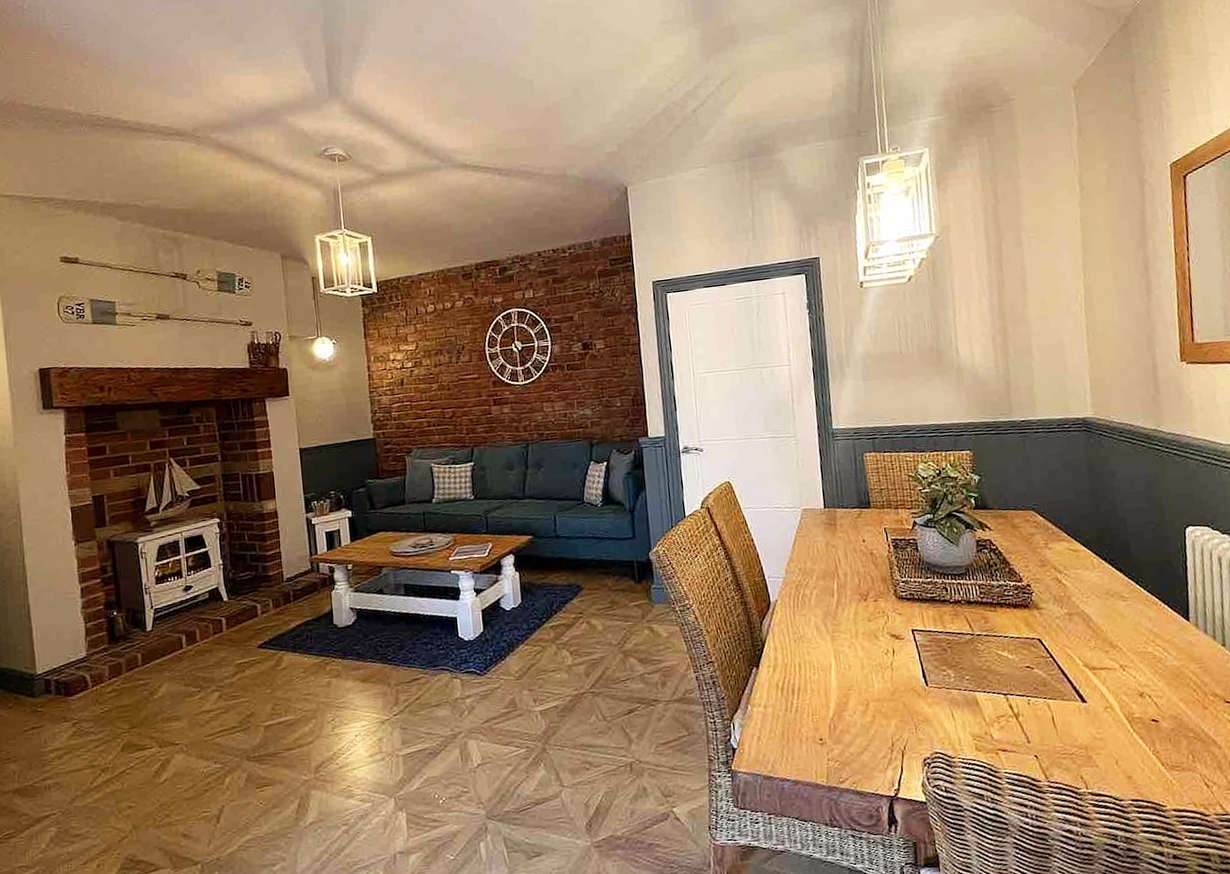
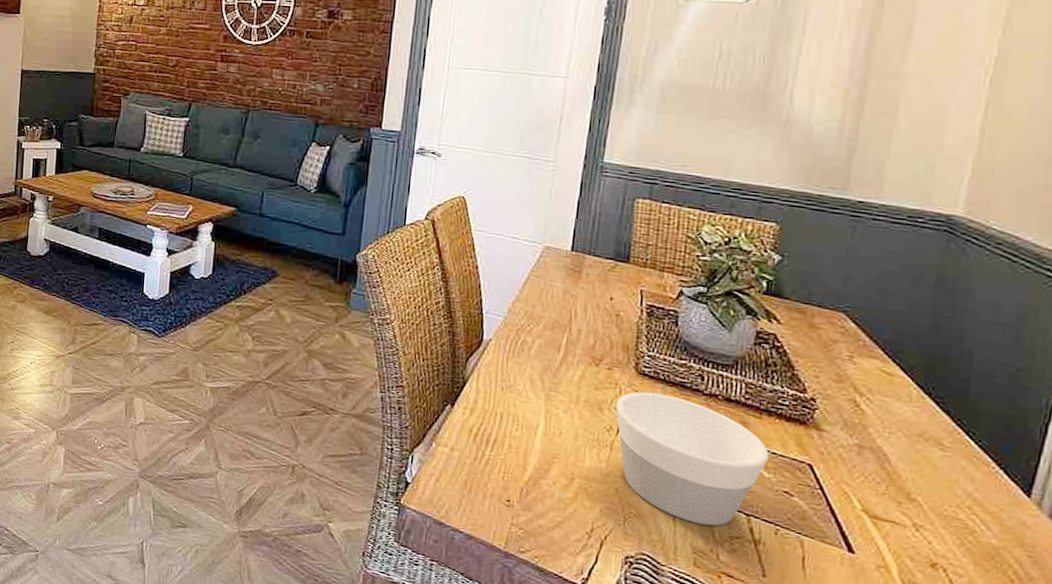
bowl: none [886,610,1009,714] -> present [615,391,769,526]

